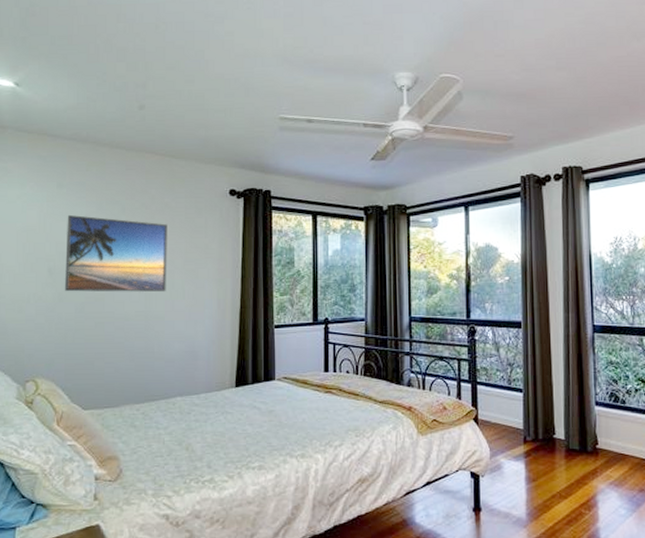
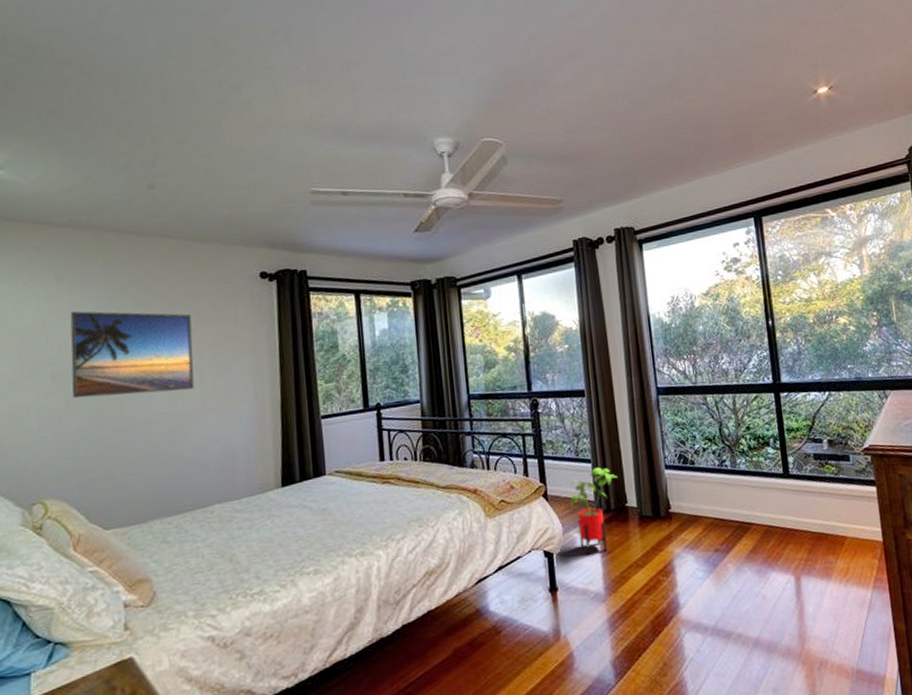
house plant: none [498,398,547,480] -> present [569,468,618,555]

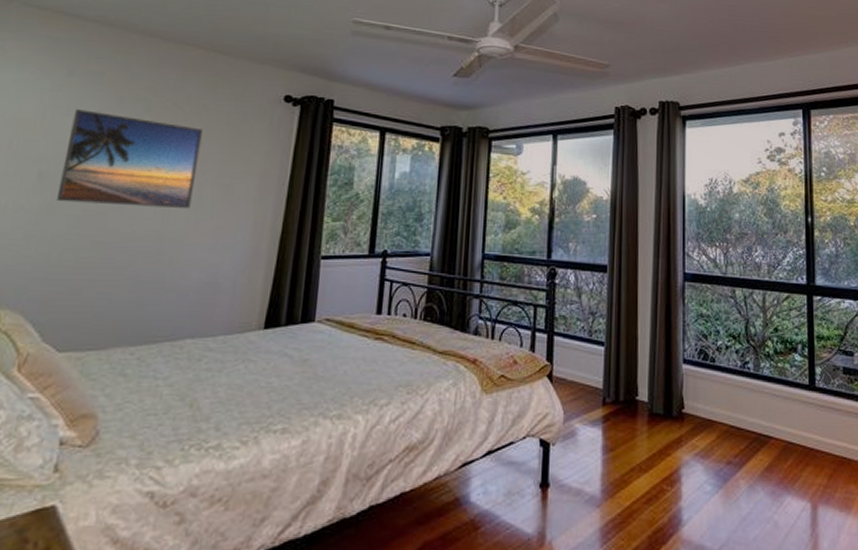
house plant: present [569,468,618,555] -> none [575,352,631,450]

